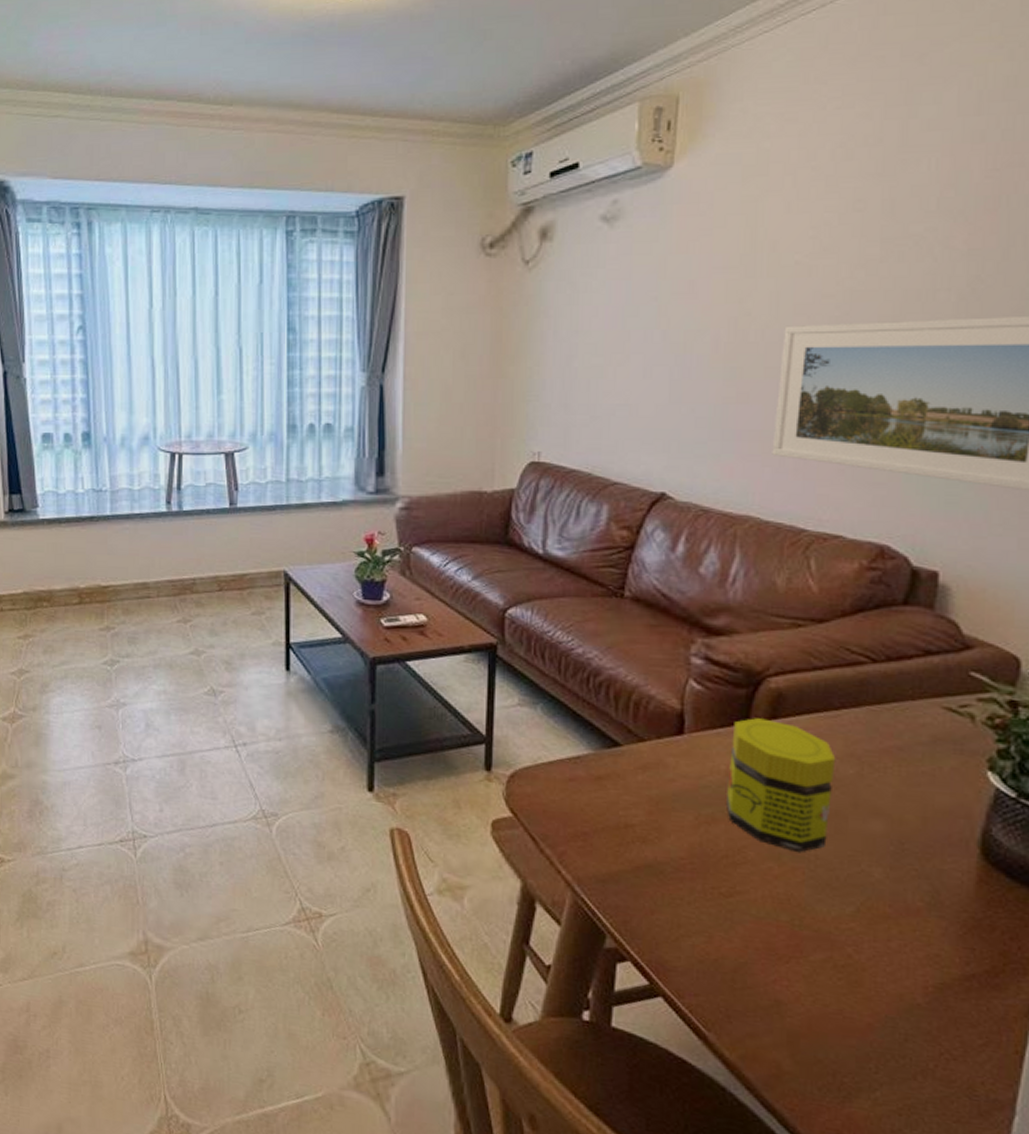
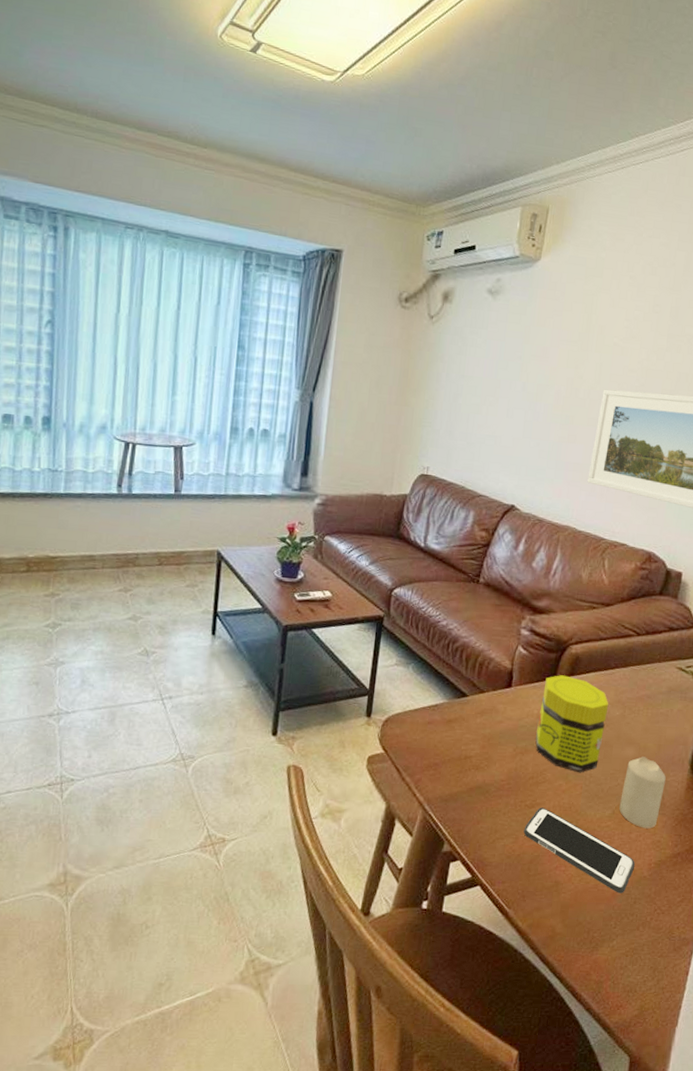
cell phone: none [720,897,900,1025] -> present [523,807,635,893]
candle: none [867,833,940,937] -> present [619,756,666,829]

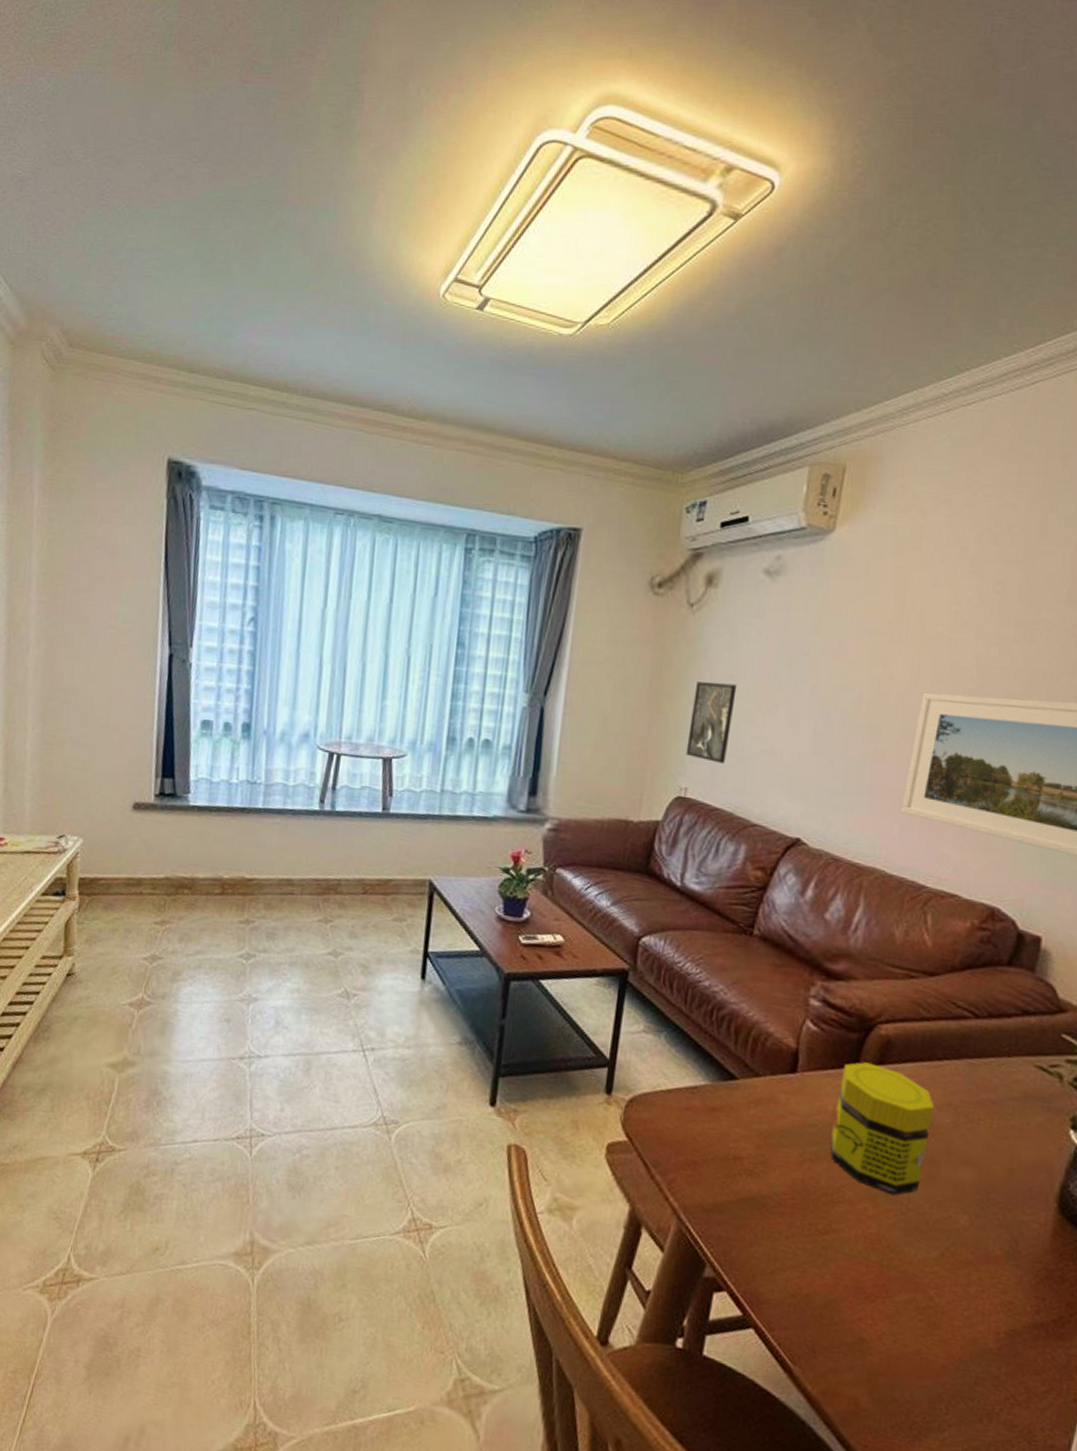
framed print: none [427,380,467,447] -> present [686,681,737,764]
cell phone: present [523,807,635,893] -> none [814,1235,975,1368]
candle: present [619,756,666,829] -> none [951,1183,1021,1284]

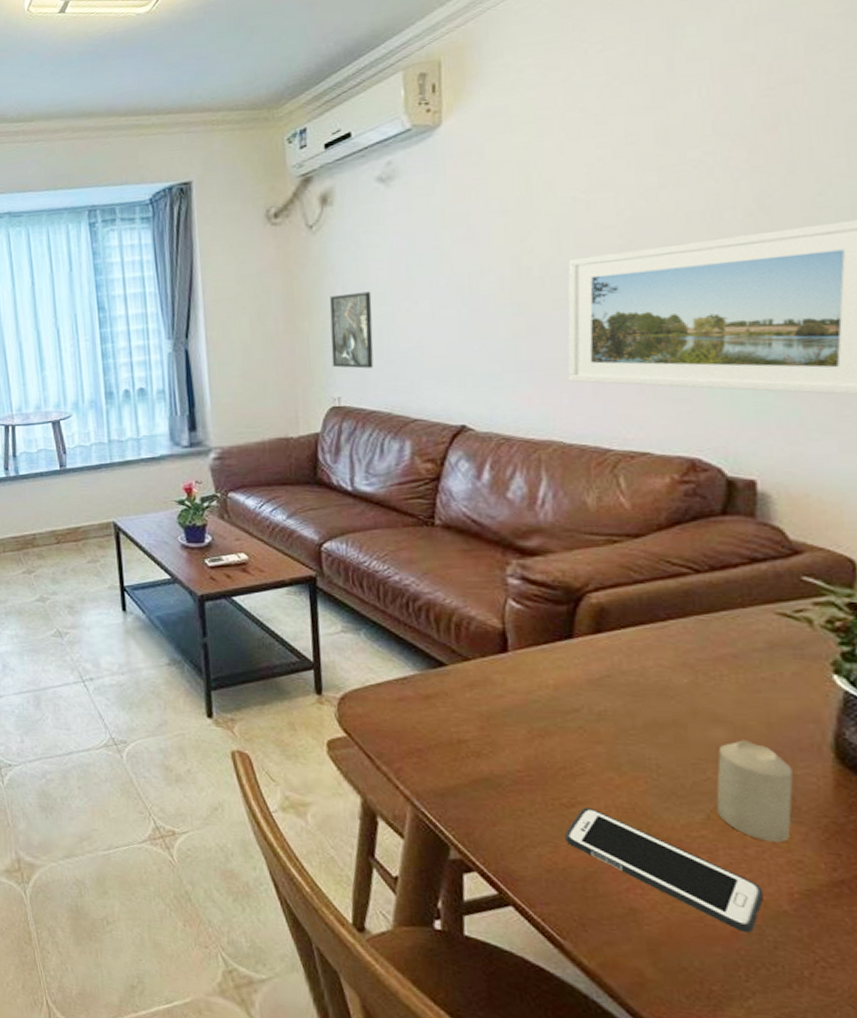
cell phone: none [814,1235,975,1368] -> present [565,807,763,933]
jar: present [830,1062,935,1196] -> none [557,633,668,763]
candle: none [951,1183,1021,1284] -> present [716,740,793,843]

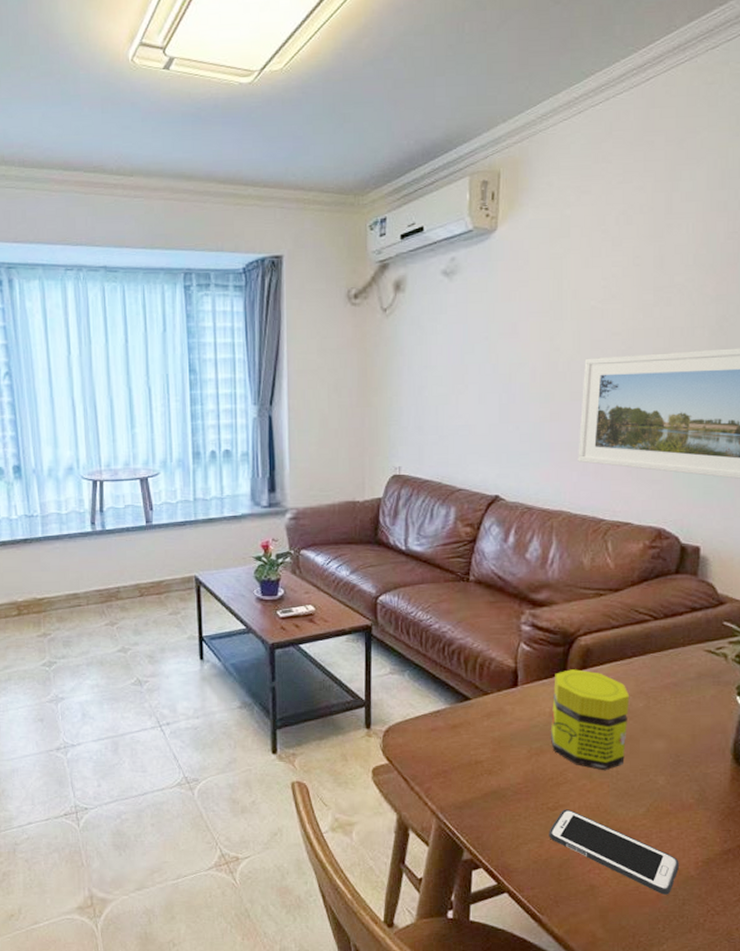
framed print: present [329,291,374,369] -> none [395,373,432,442]
jar: none [557,633,668,763] -> present [551,669,630,771]
candle: present [716,740,793,843] -> none [654,749,705,825]

